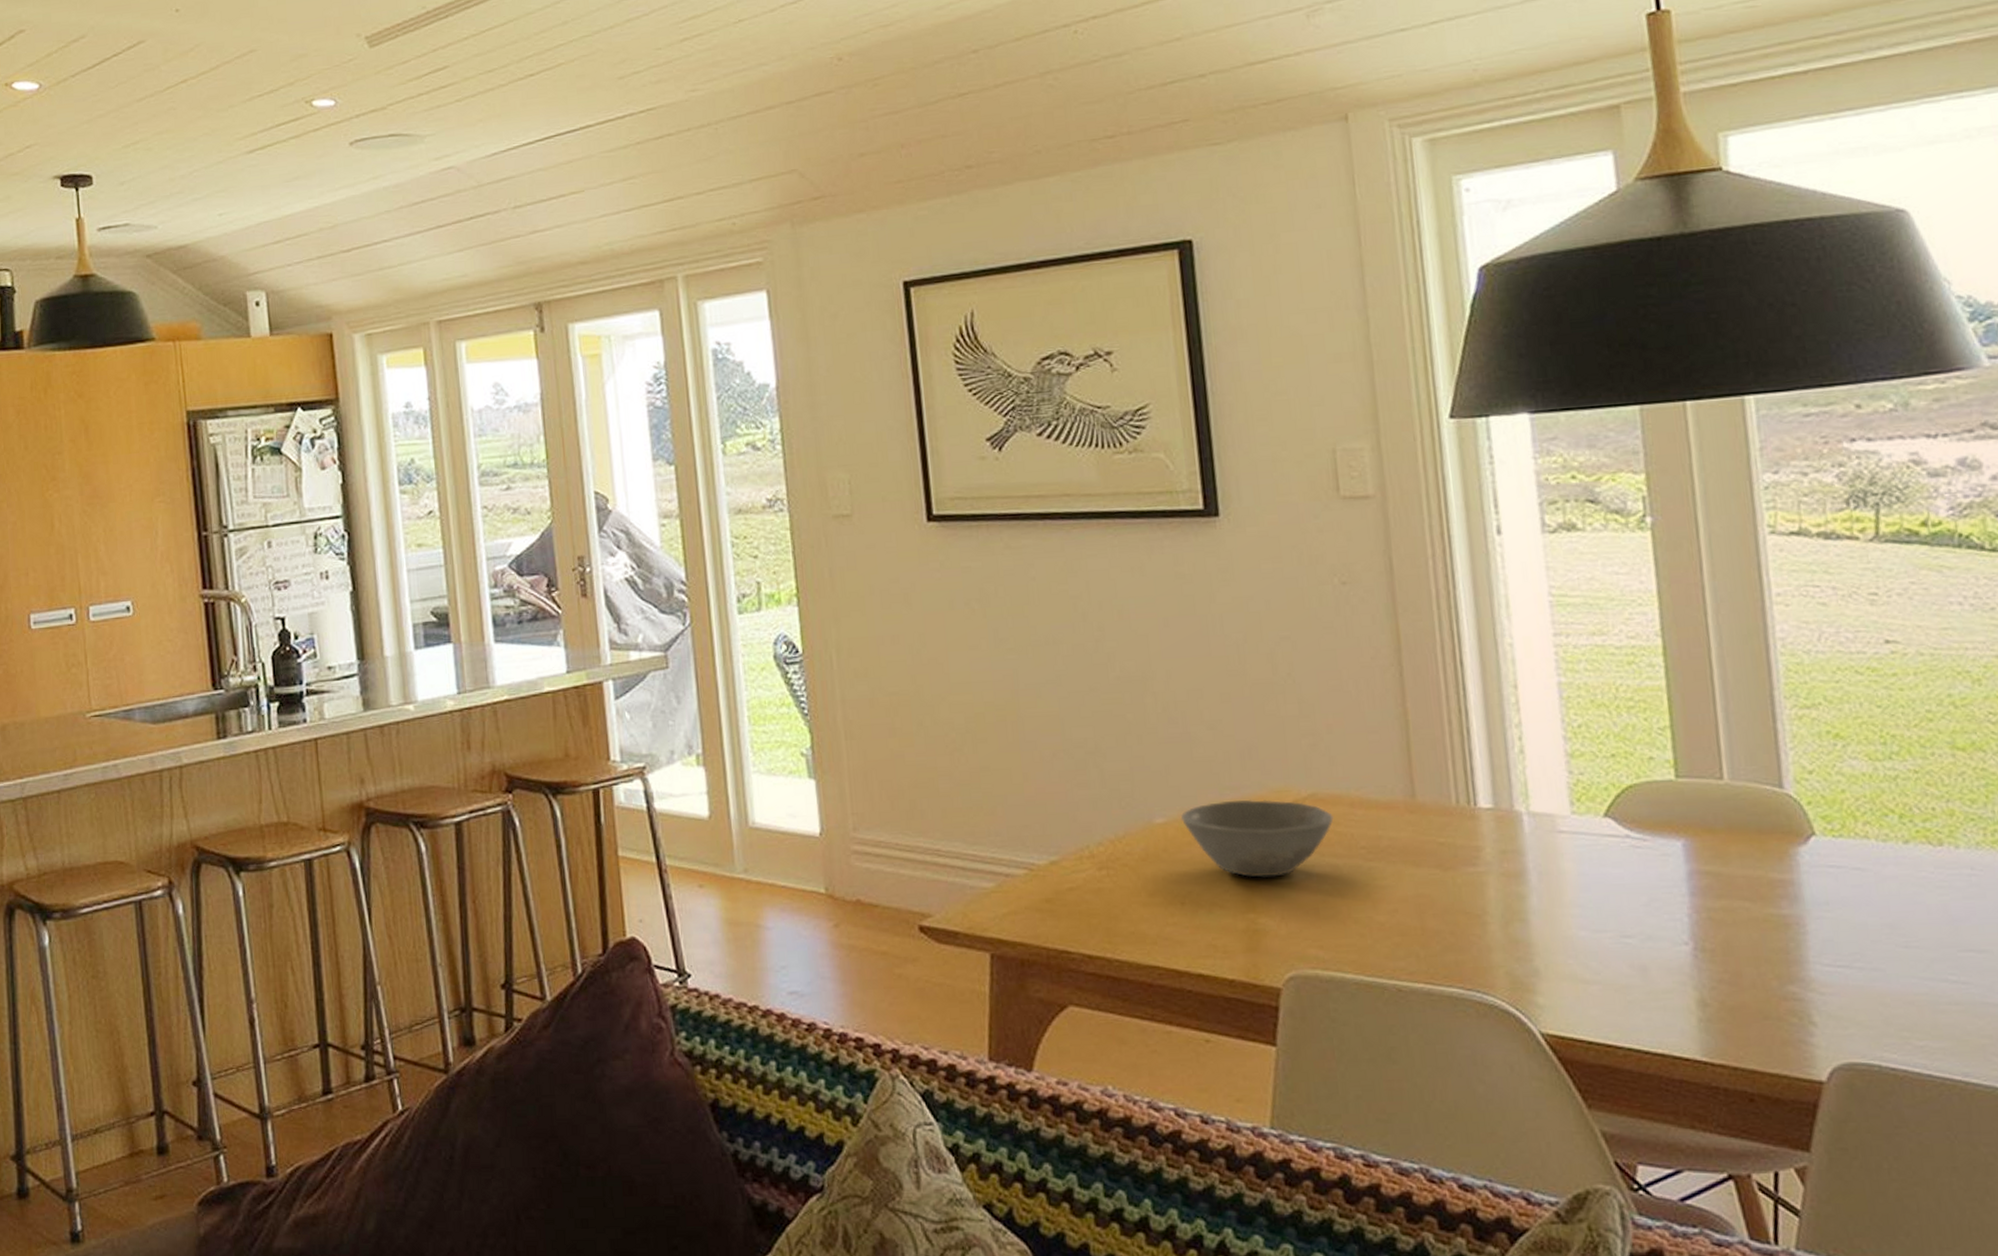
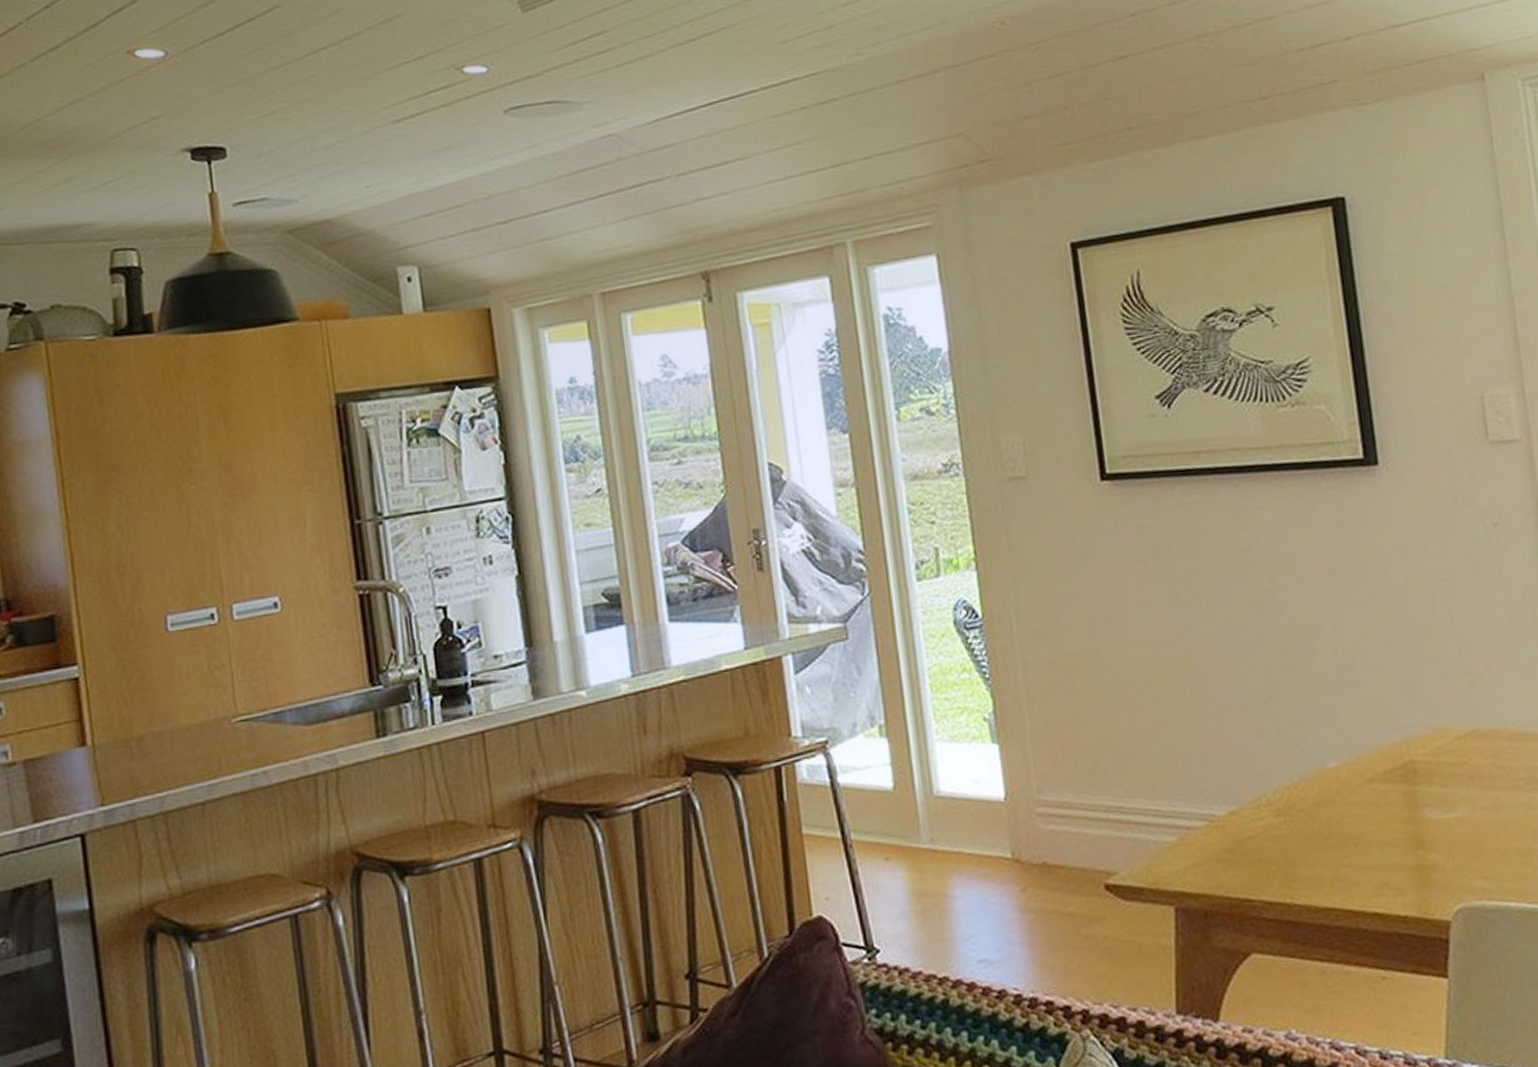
bowl: present [1180,799,1334,878] -> none [1351,738,1494,815]

